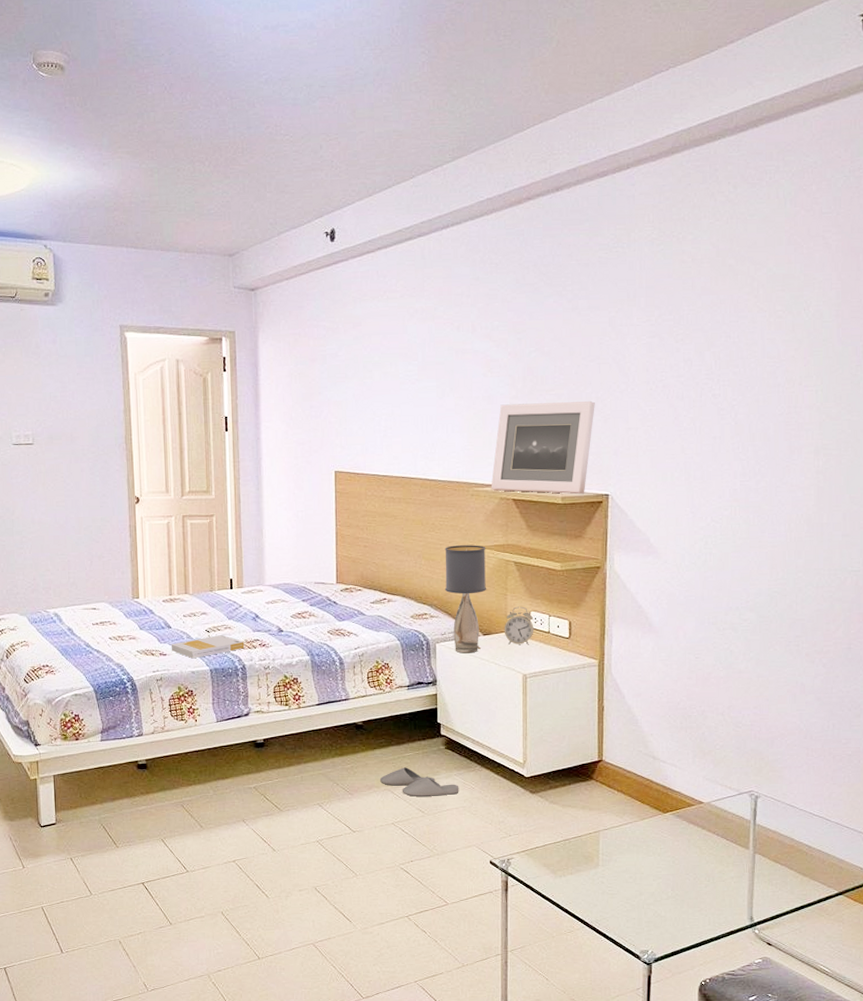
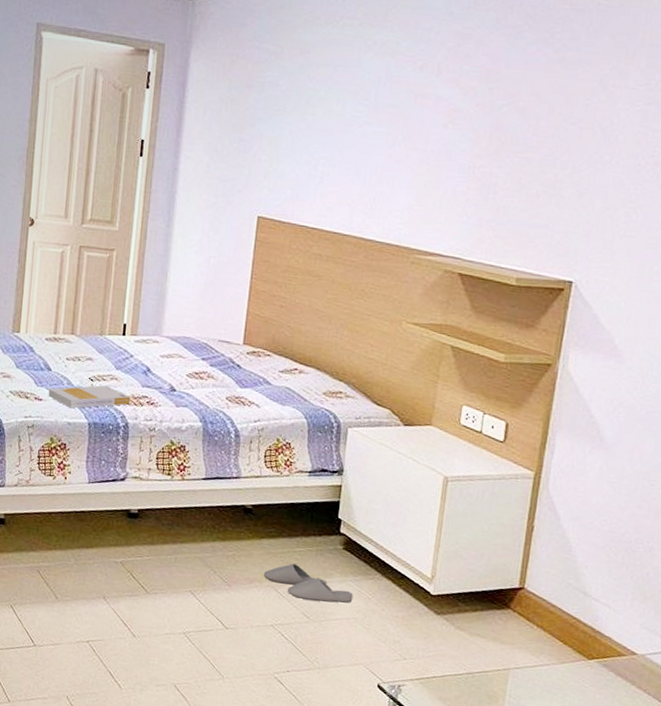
table lamp: present [444,545,487,654] -> none [366,318,421,445]
picture frame: present [490,401,595,494] -> none [434,162,571,278]
alarm clock: present [504,606,534,645] -> none [428,397,466,444]

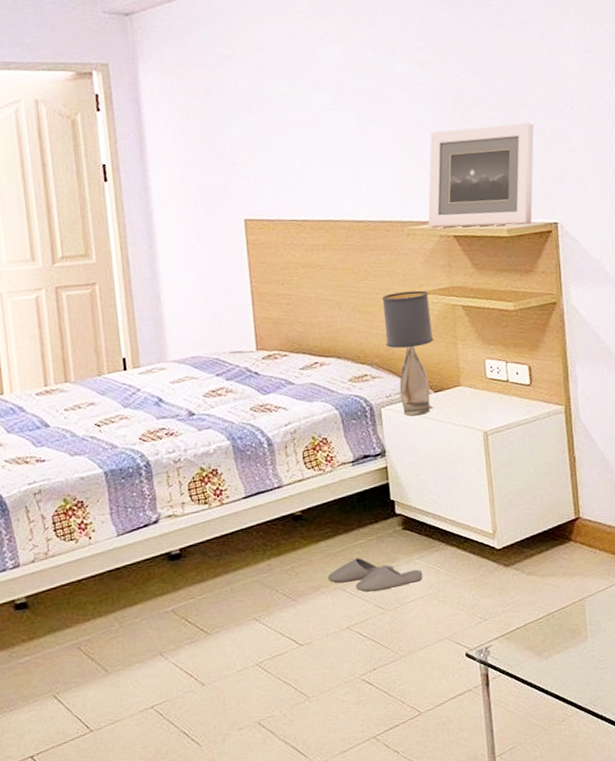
book: present [48,385,131,409] -> none [50,427,147,462]
table lamp: none [366,318,421,445] -> present [381,290,434,416]
picture frame: none [434,162,571,278] -> present [428,123,534,228]

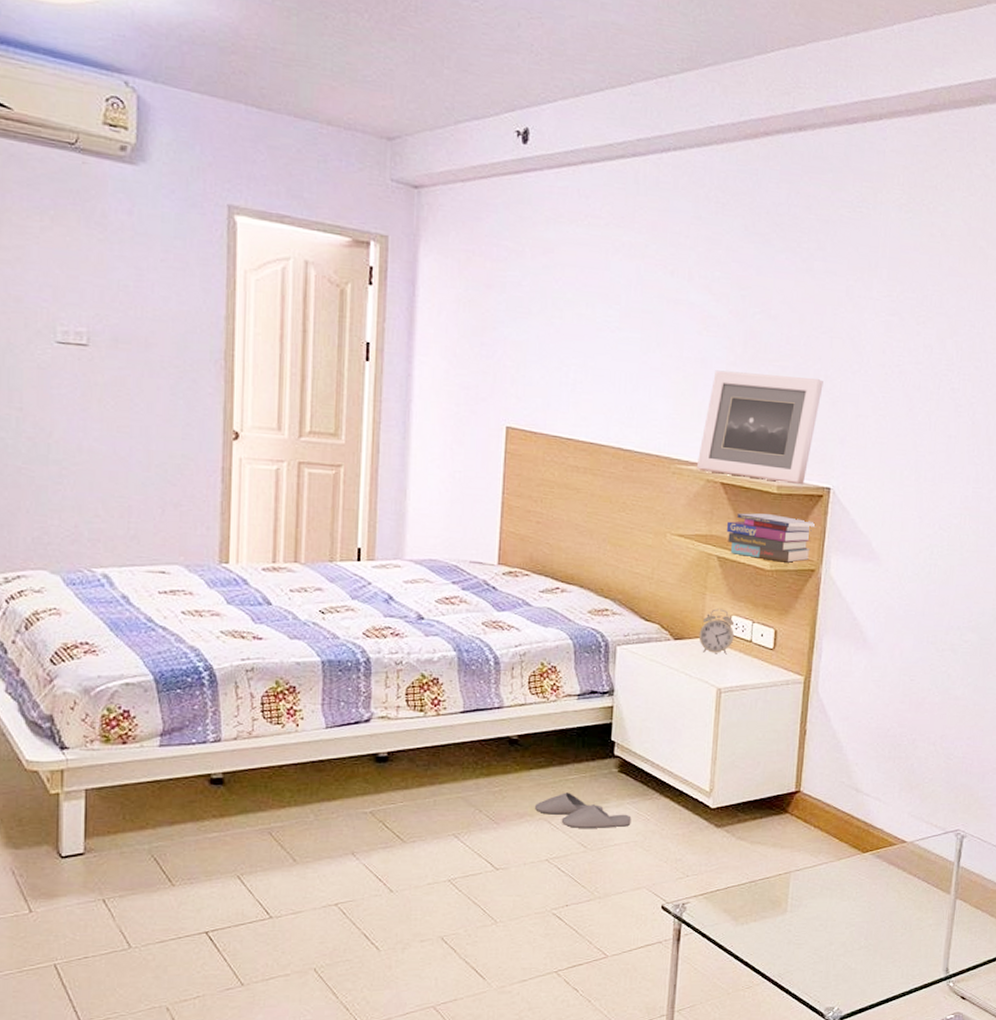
table lamp: present [381,290,434,416] -> none [632,530,686,660]
alarm clock: none [457,355,491,400] -> present [699,609,735,655]
books: none [466,256,551,301] -> present [726,513,817,563]

